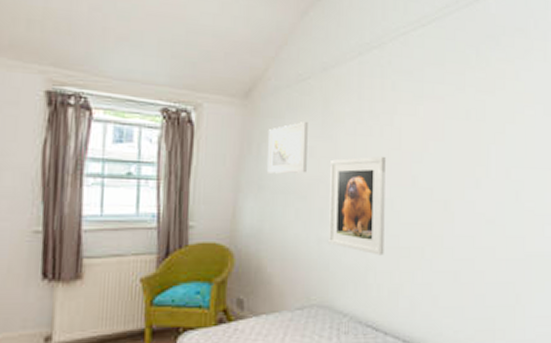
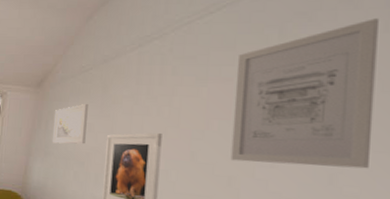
wall art: none [445,48,540,185] -> present [230,18,378,169]

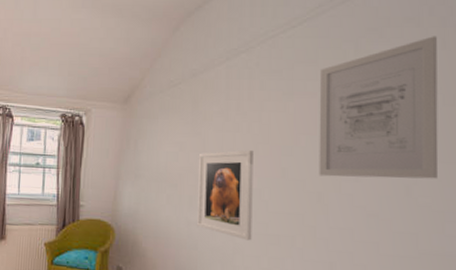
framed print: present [53,103,88,145] -> none [143,120,179,165]

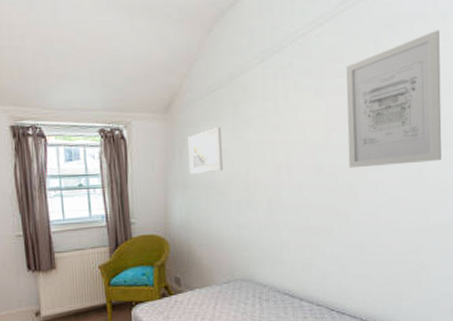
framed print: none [143,120,179,165] -> present [188,126,223,174]
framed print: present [197,149,254,241] -> none [243,149,296,236]

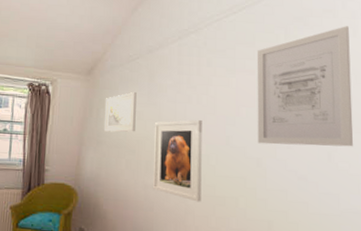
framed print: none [243,149,296,236] -> present [153,119,202,202]

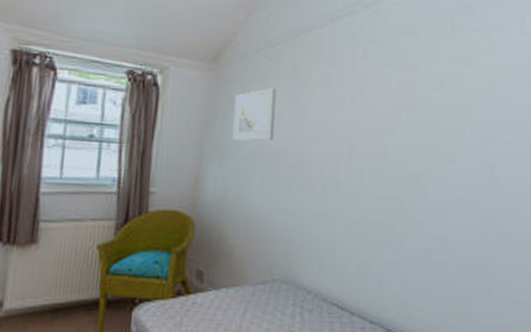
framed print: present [153,119,202,202] -> none [294,126,356,230]
wall art: present [256,26,353,147] -> none [417,20,517,161]

